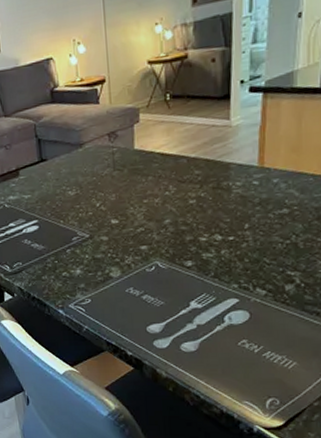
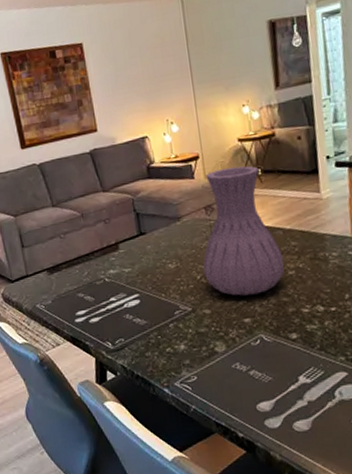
vase: none [102,90,186,224] -> present [202,166,285,296]

